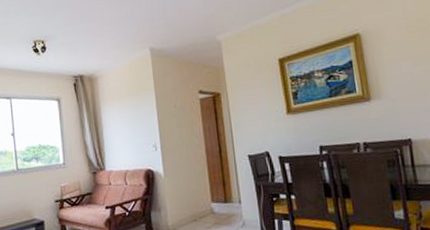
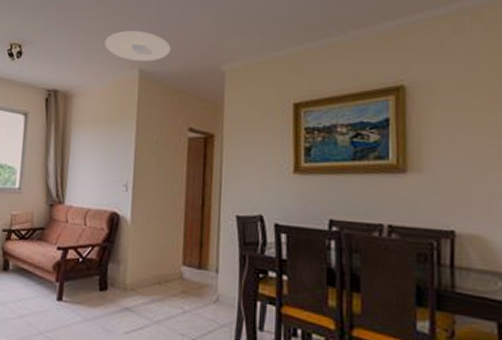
ceiling light: none [117,16,174,42] -> present [104,30,171,62]

